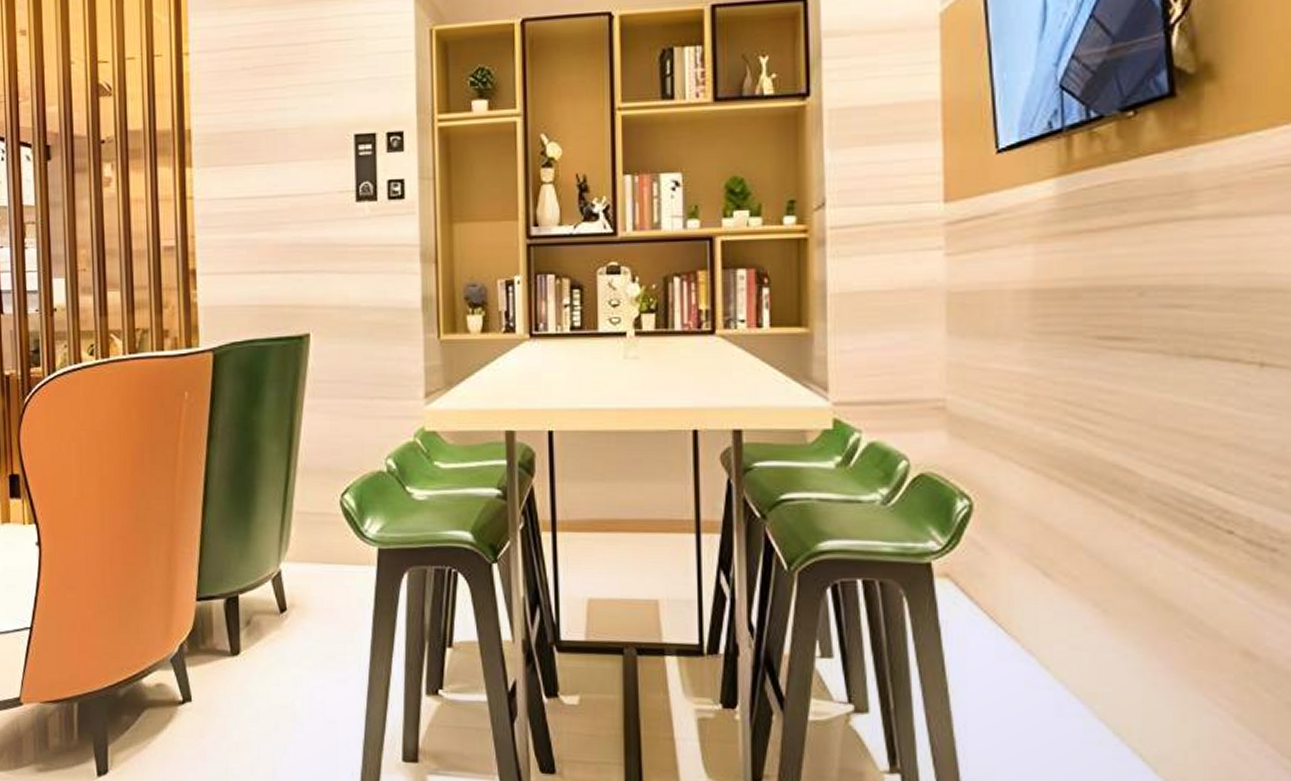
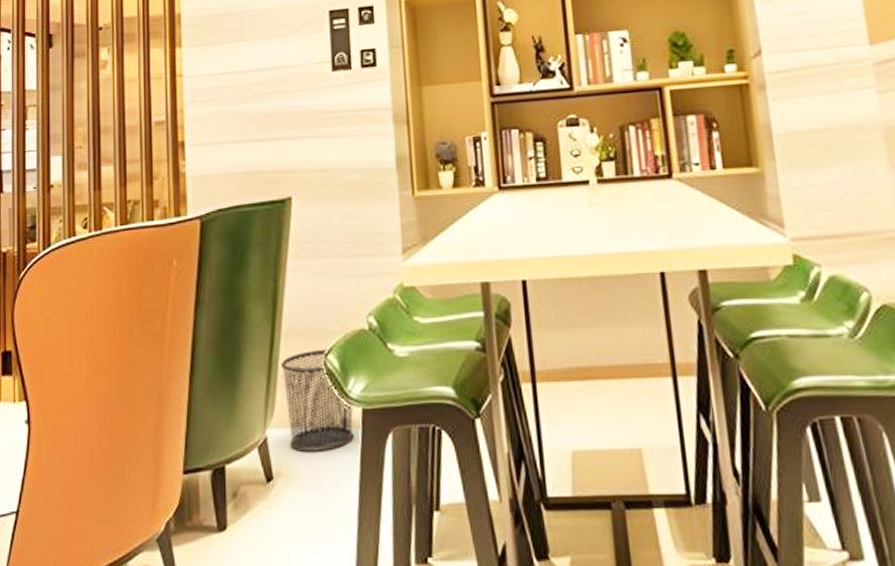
waste bin: none [296,488,369,588] -> present [281,349,354,453]

